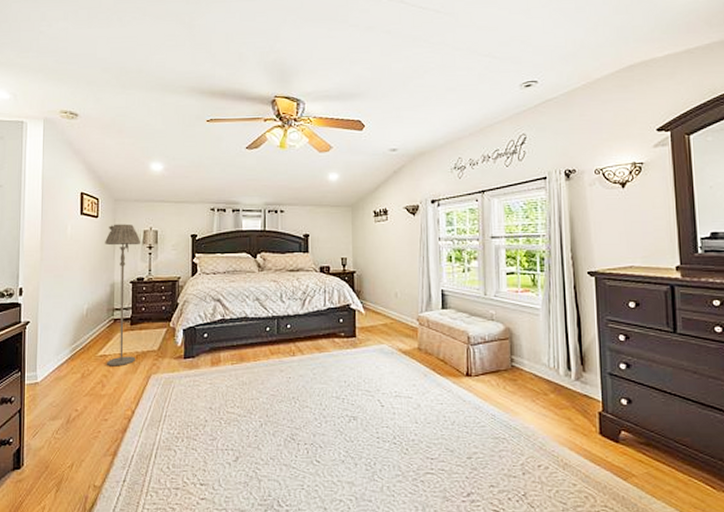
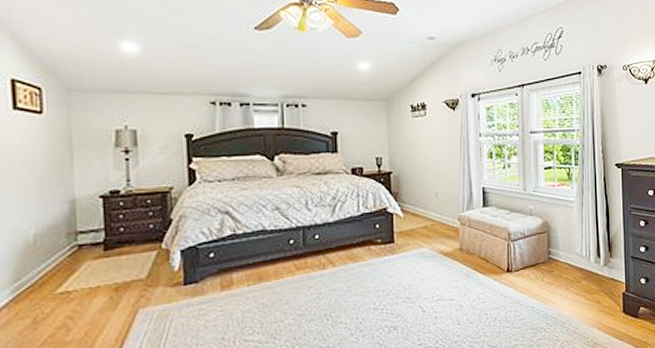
floor lamp: present [105,224,141,367] -> none [56,121,114,305]

